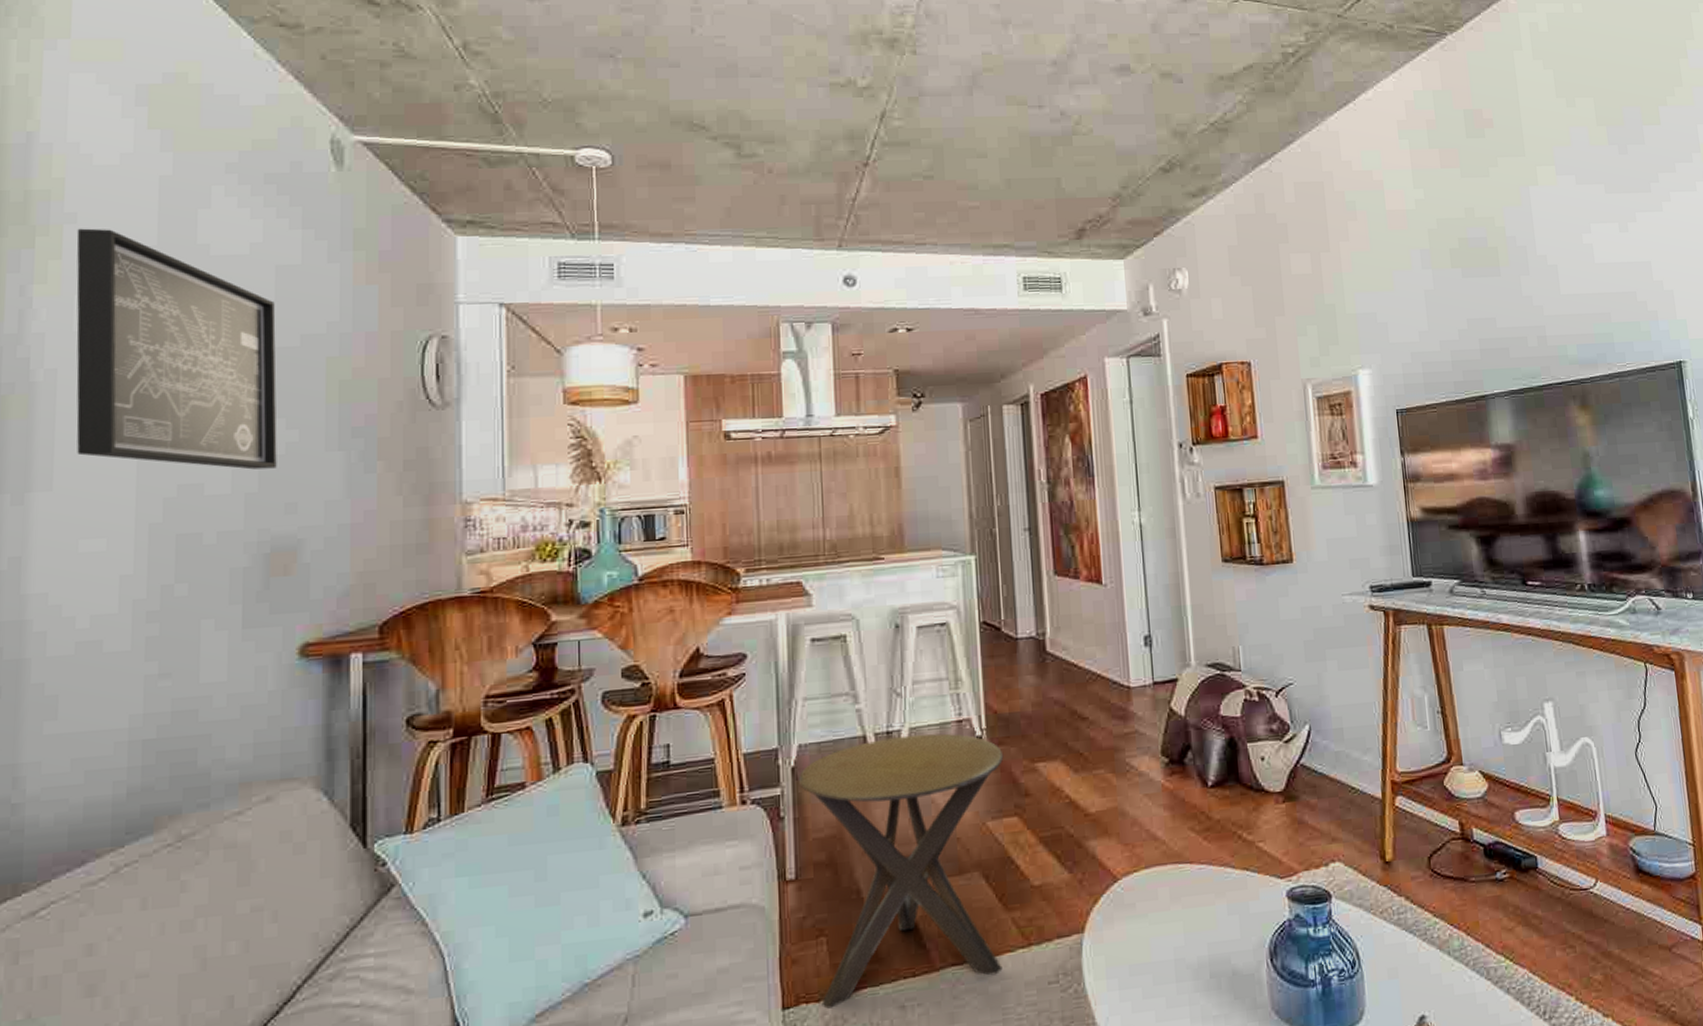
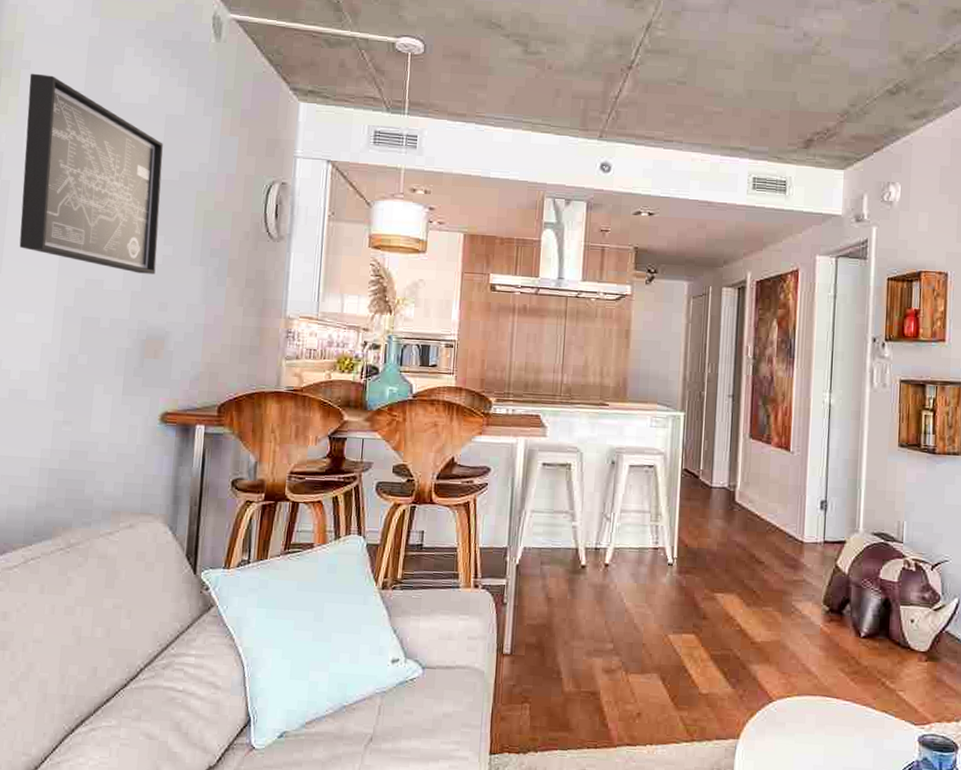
side table: present [798,733,1004,1009] -> none [520,553,689,761]

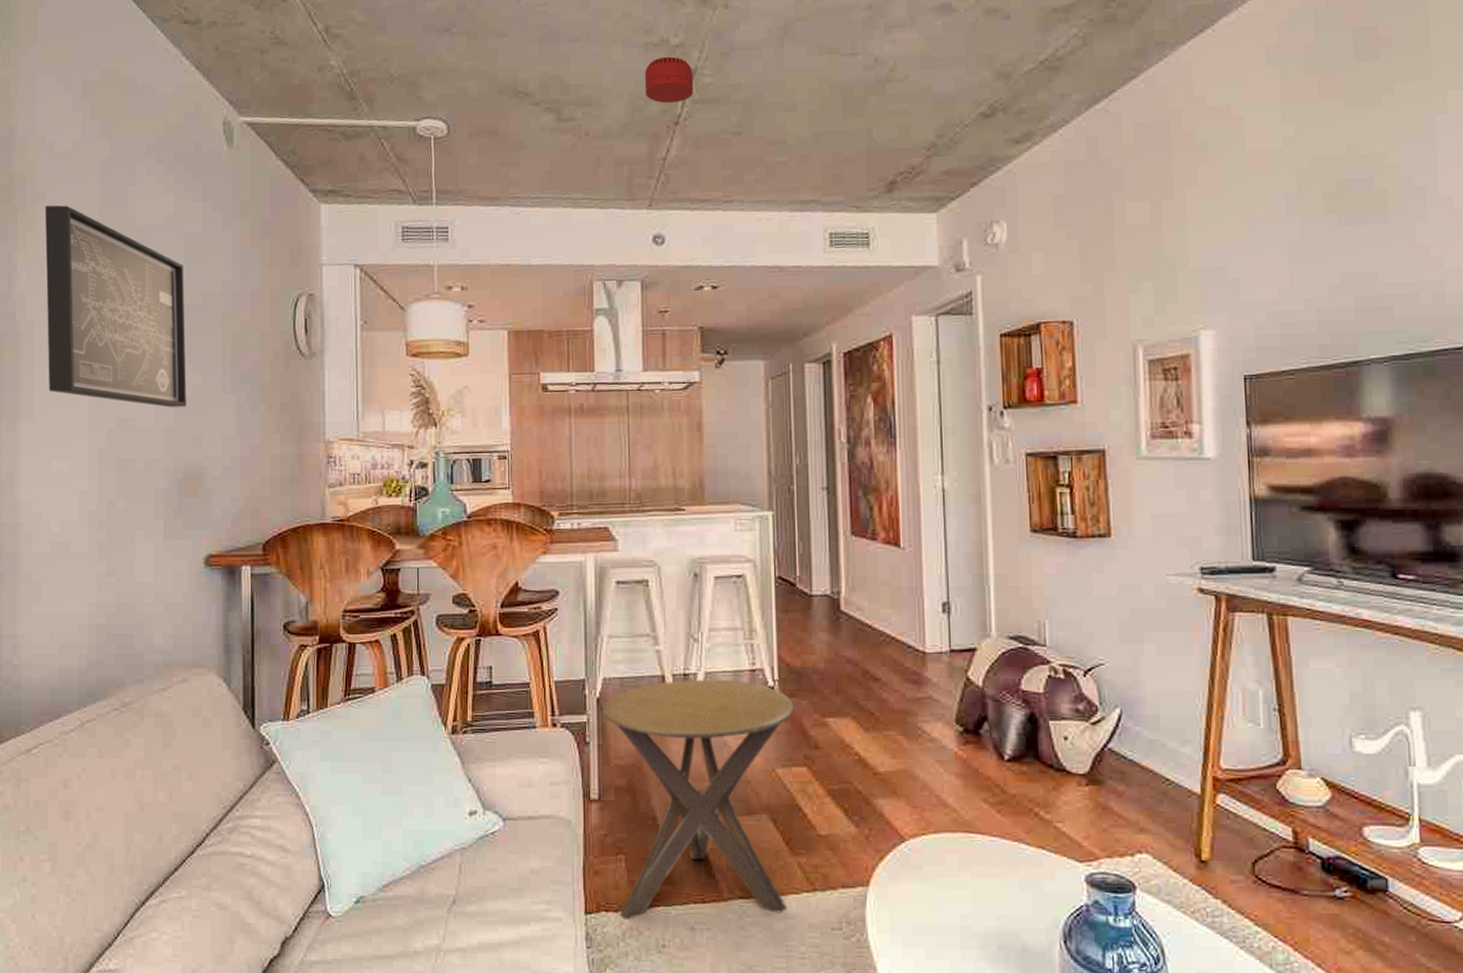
side table: none [520,553,689,761] -> present [602,679,795,920]
smoke detector: none [604,8,648,50] -> present [644,56,694,104]

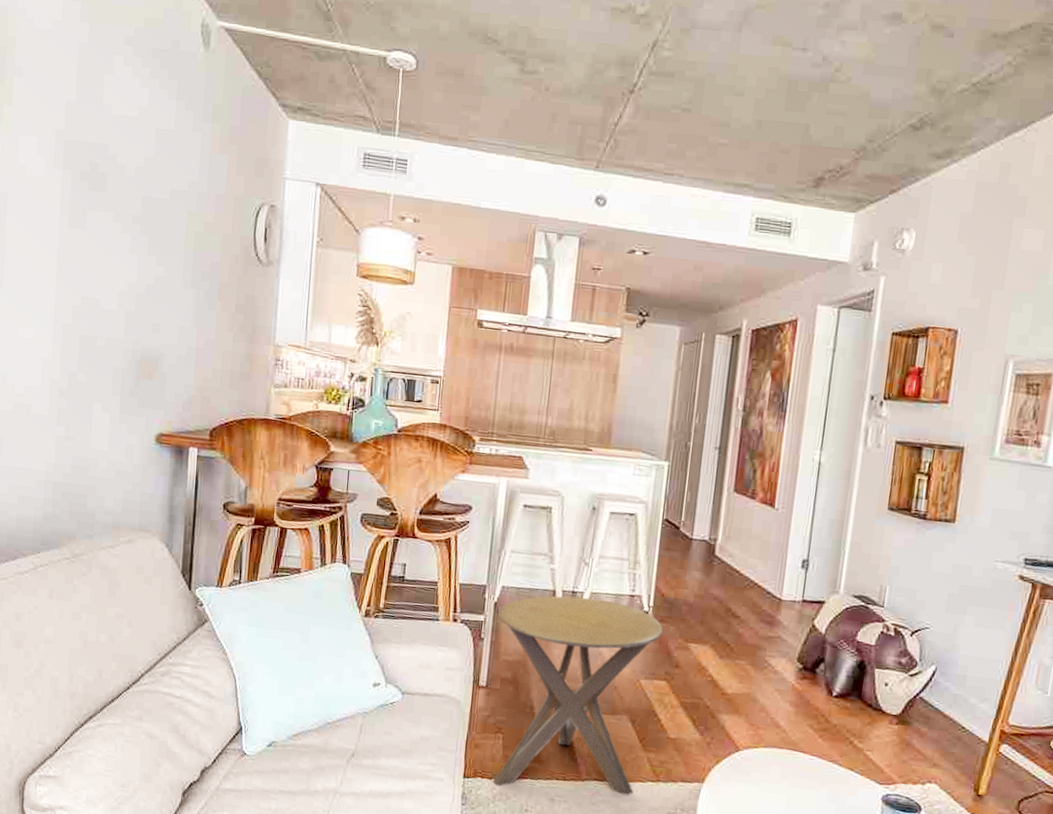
wall art: present [45,205,187,408] -> none [18,81,154,295]
smoke detector: present [644,56,694,104] -> none [606,24,654,72]

